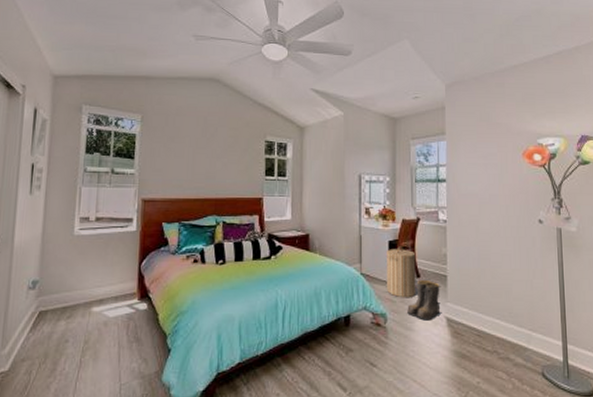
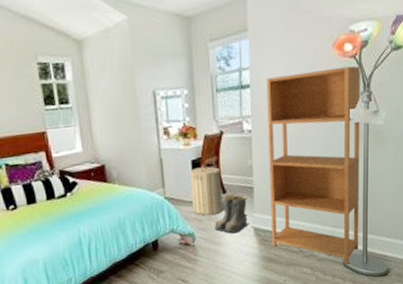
bookcase: none [461,174,559,375] -> present [266,66,360,265]

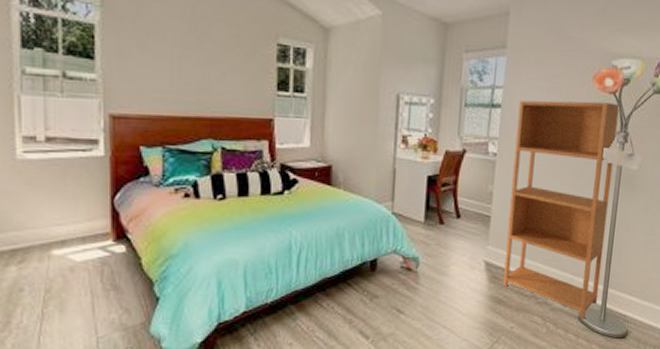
laundry hamper: present [190,163,223,216] -> none [421,181,458,241]
boots: present [215,194,248,234] -> none [442,221,482,265]

